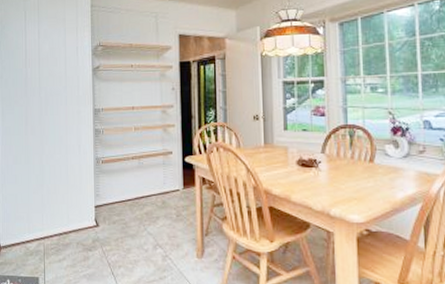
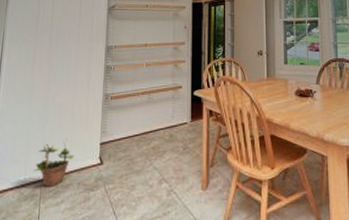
potted plant: none [36,201,71,245] -> present [33,139,74,188]

